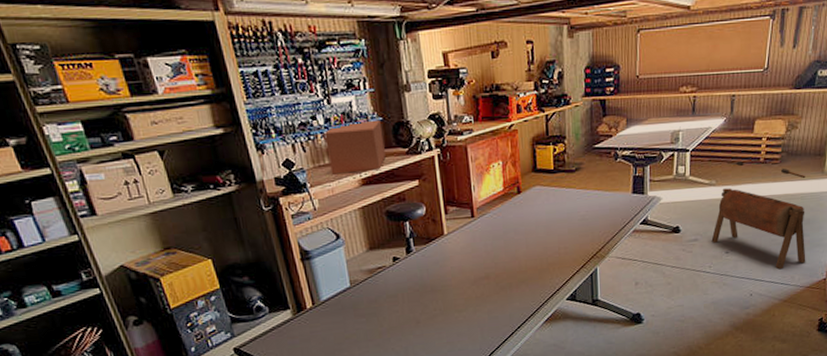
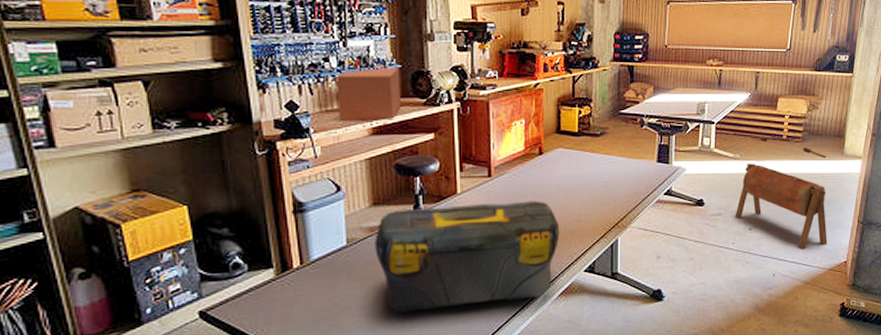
toolbox: none [374,237,542,343] -> present [375,201,560,313]

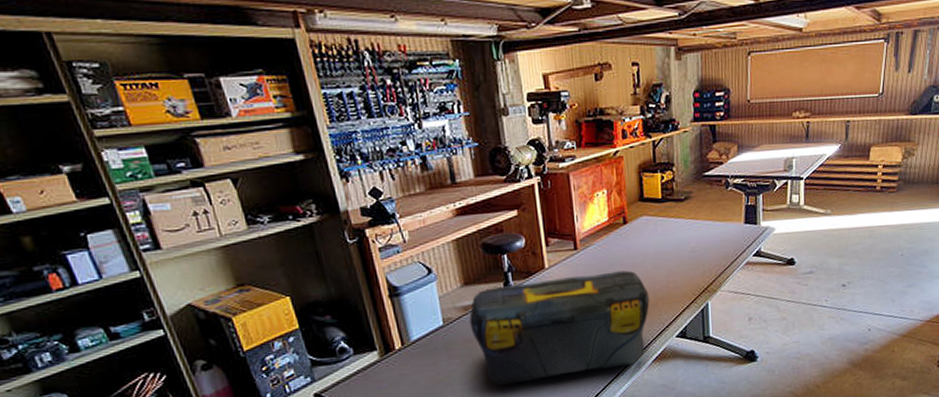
cardboard box: present [336,67,401,121] -> none [415,145,482,204]
sawhorse: present [735,136,827,250] -> none [827,189,925,303]

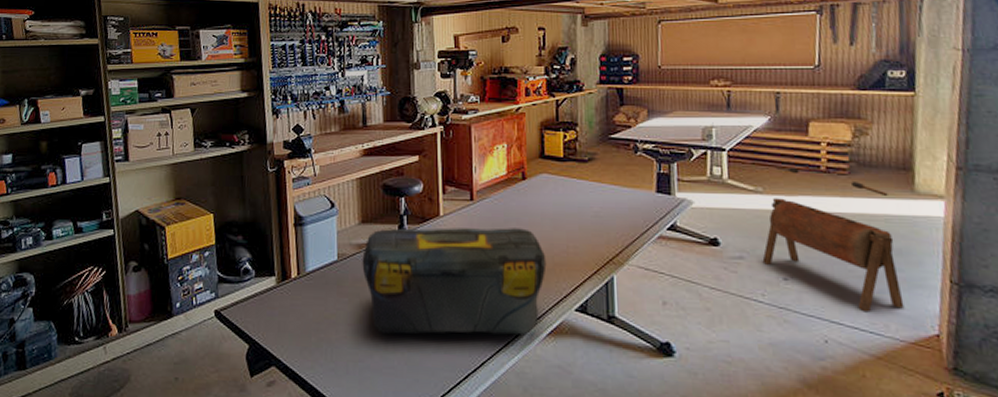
sawhorse: none [827,189,925,303] -> present [762,166,904,313]

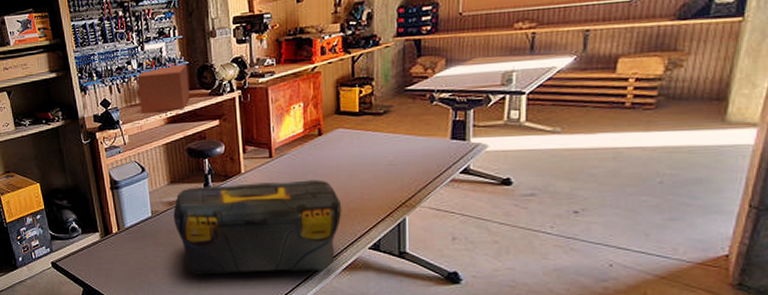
cardboard box: none [334,94,389,143] -> present [137,63,190,113]
sawhorse: present [762,166,904,313] -> none [554,105,696,238]

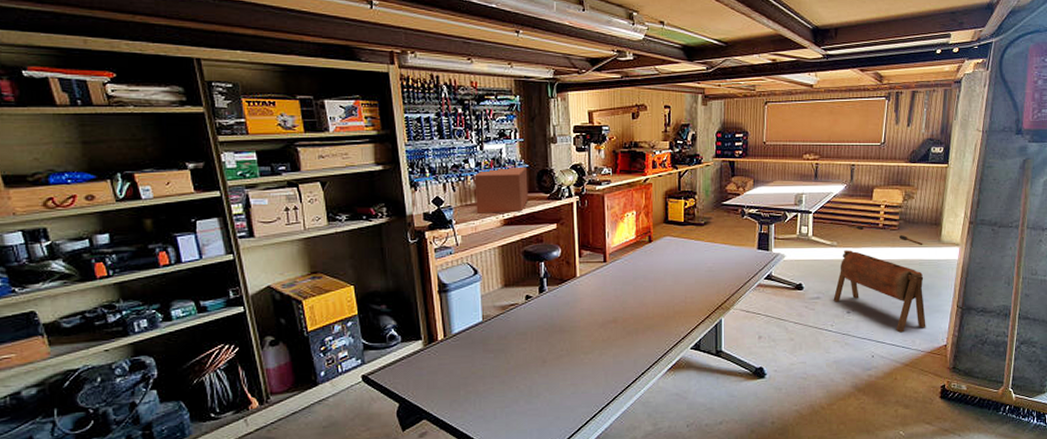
toolbox: present [173,180,342,275] -> none [506,284,668,382]
sawhorse: none [554,105,696,238] -> present [833,225,926,333]

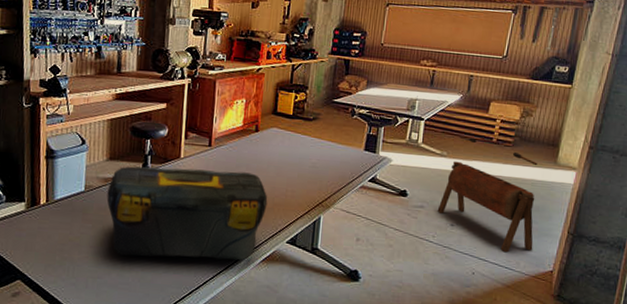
cardboard box: present [474,166,528,214] -> none [90,43,144,88]
toolbox: none [506,284,668,382] -> present [106,166,268,261]

